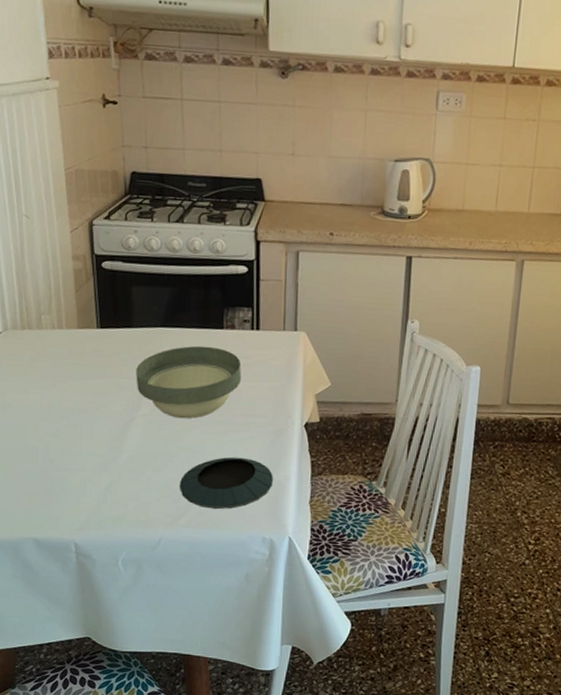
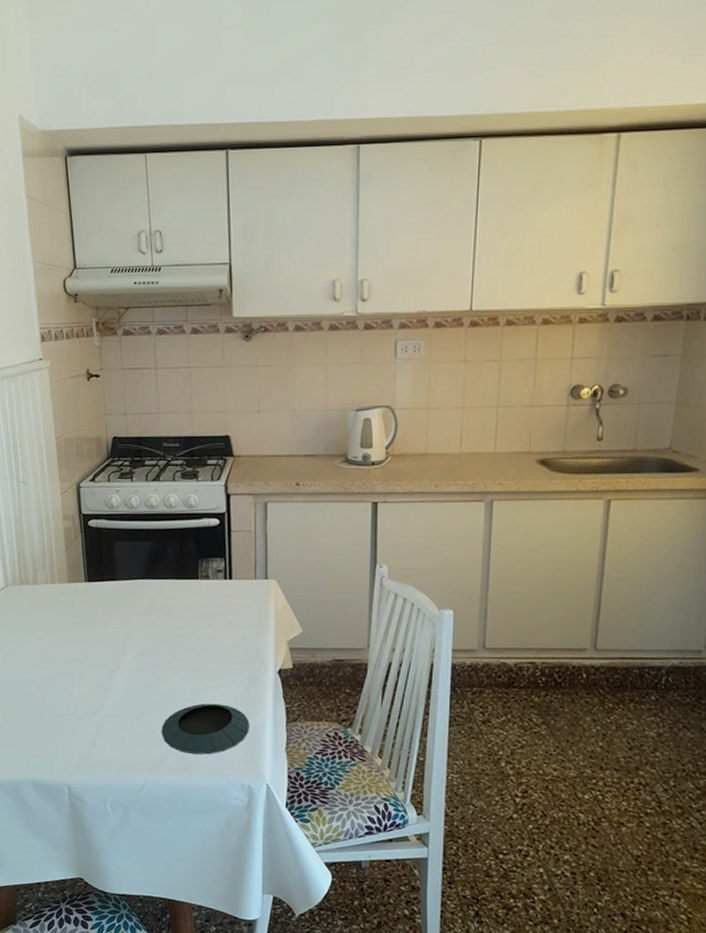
bowl: present [136,345,242,419] -> none [120,596,216,667]

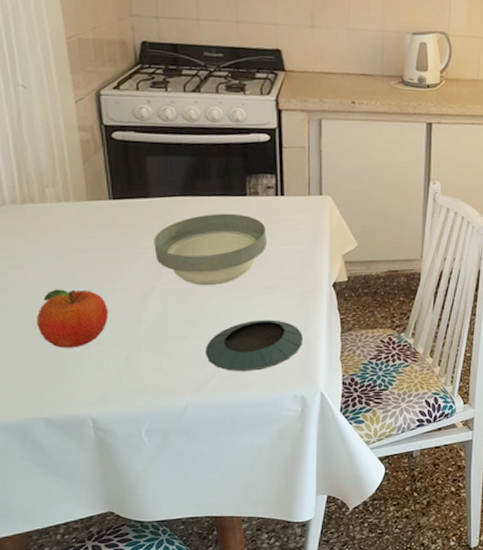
fruit: none [28,662,83,718] -> present [37,289,109,348]
bowl: none [120,596,216,667] -> present [154,213,267,286]

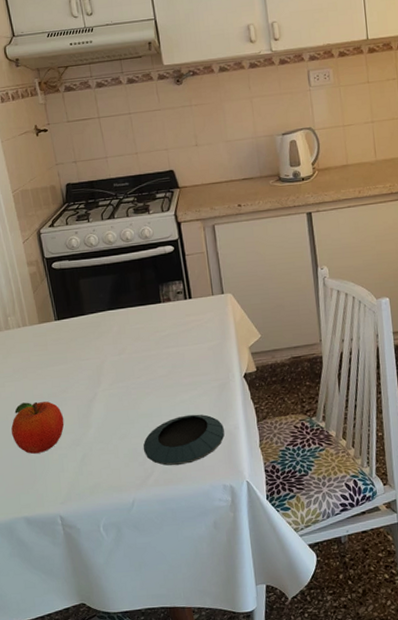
bowl: present [154,213,267,286] -> none [92,320,183,388]

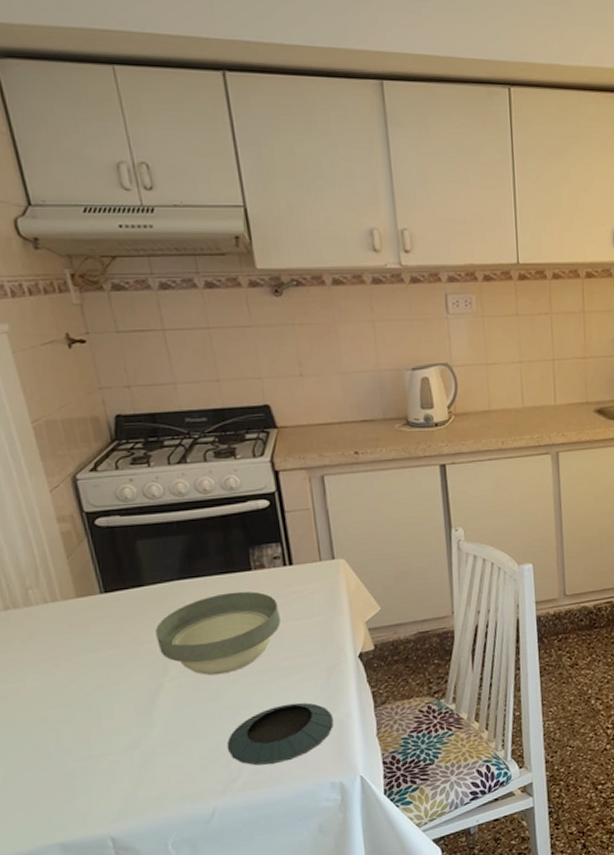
fruit: present [11,401,64,454] -> none [36,697,116,764]
bowl: none [92,320,183,388] -> present [155,591,281,676]

